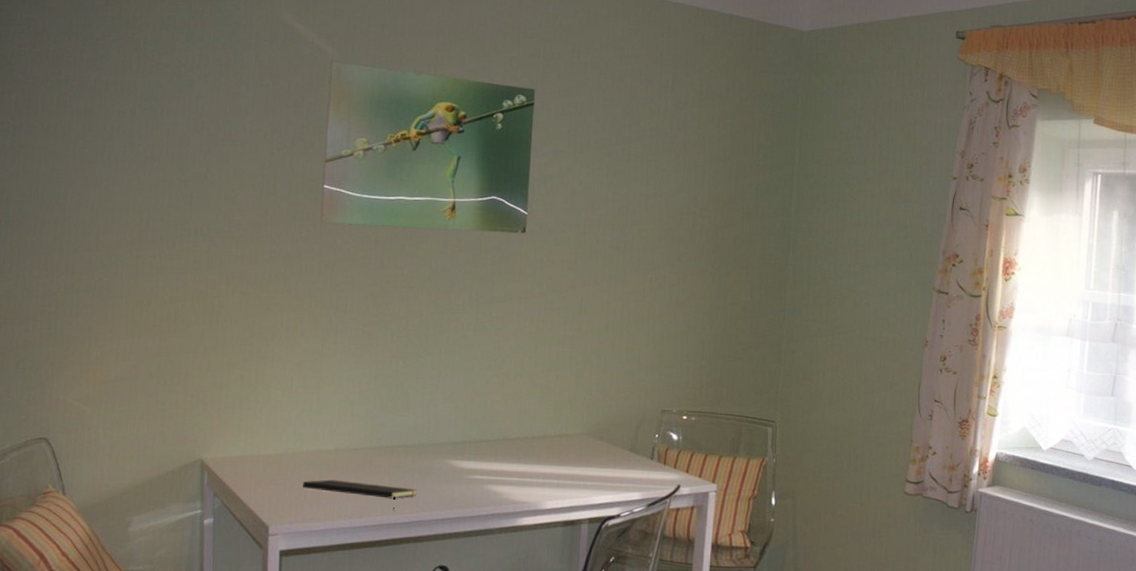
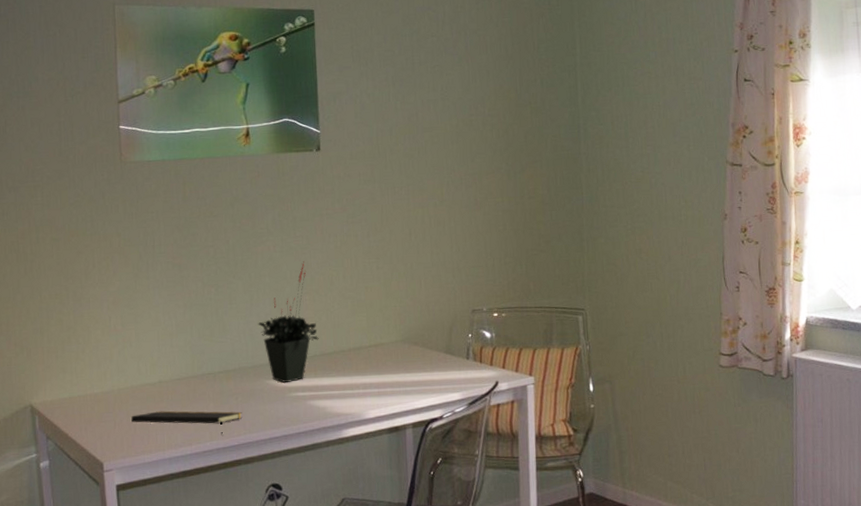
potted plant: none [443,343,504,464] -> present [258,261,319,383]

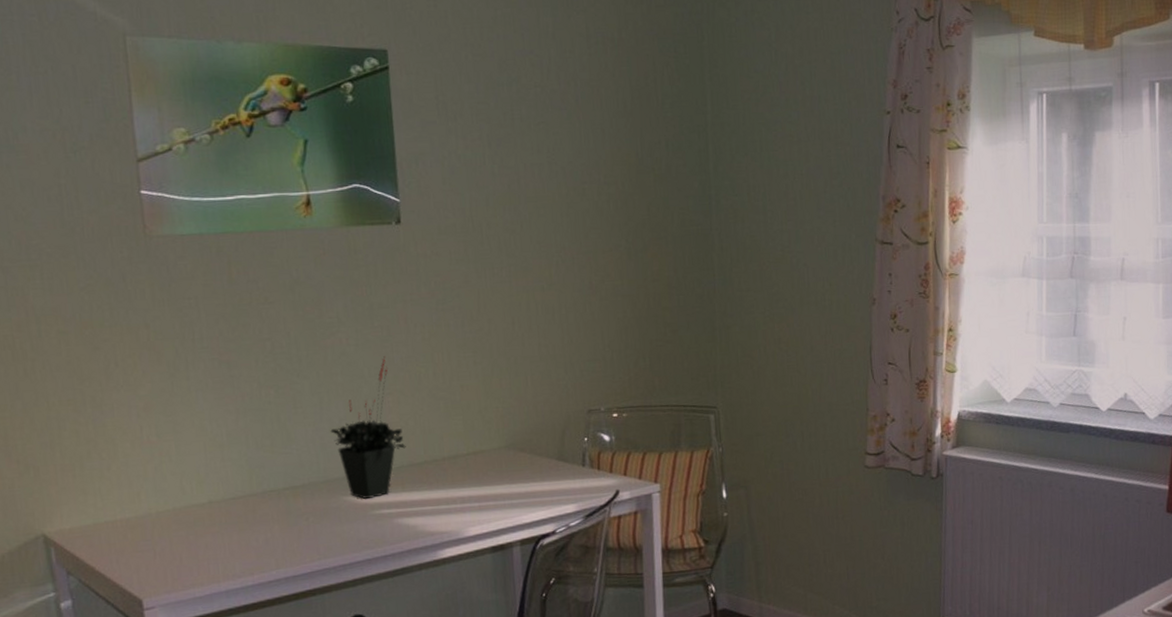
notepad: present [131,411,243,435] -> none [175,534,315,562]

